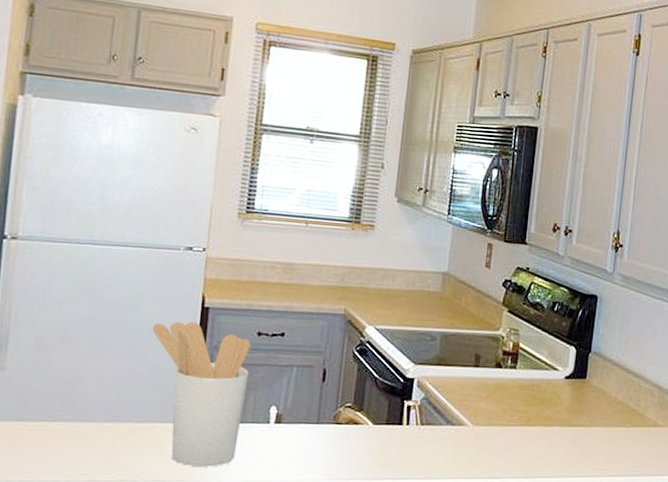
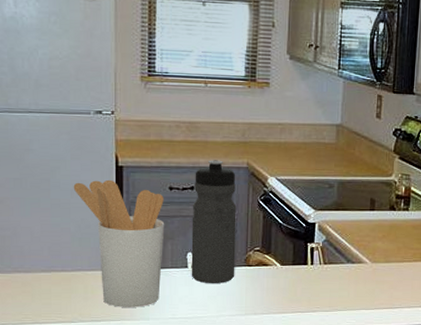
water bottle: none [273,304,331,443] -> present [191,160,237,283]

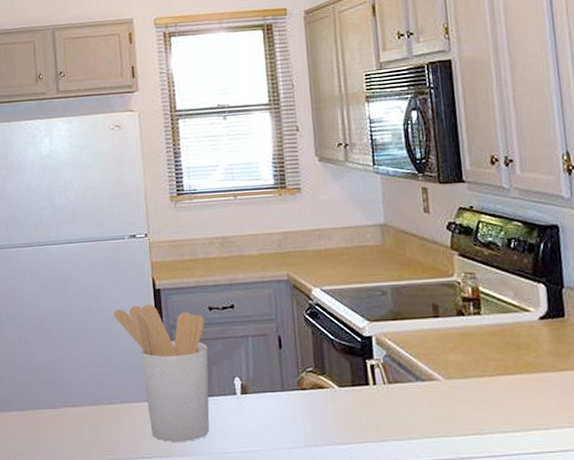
water bottle: present [191,160,237,283] -> none [233,274,289,411]

